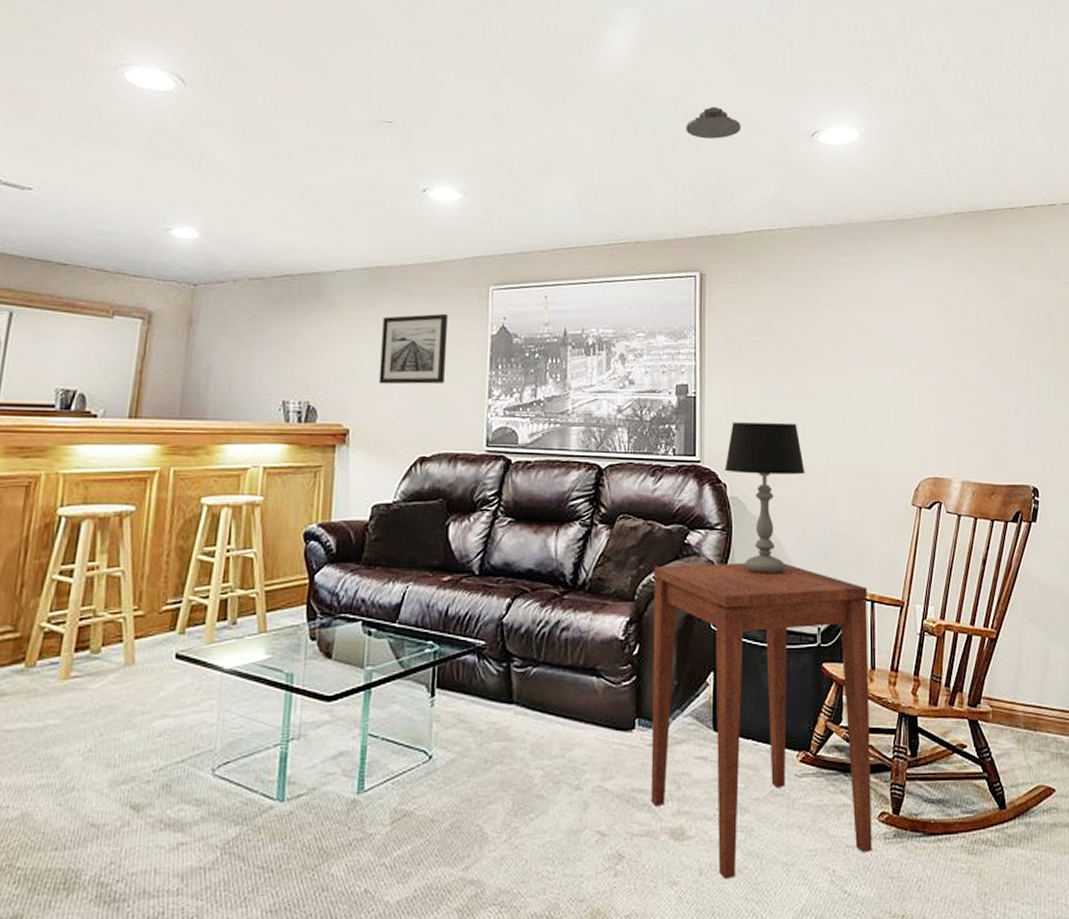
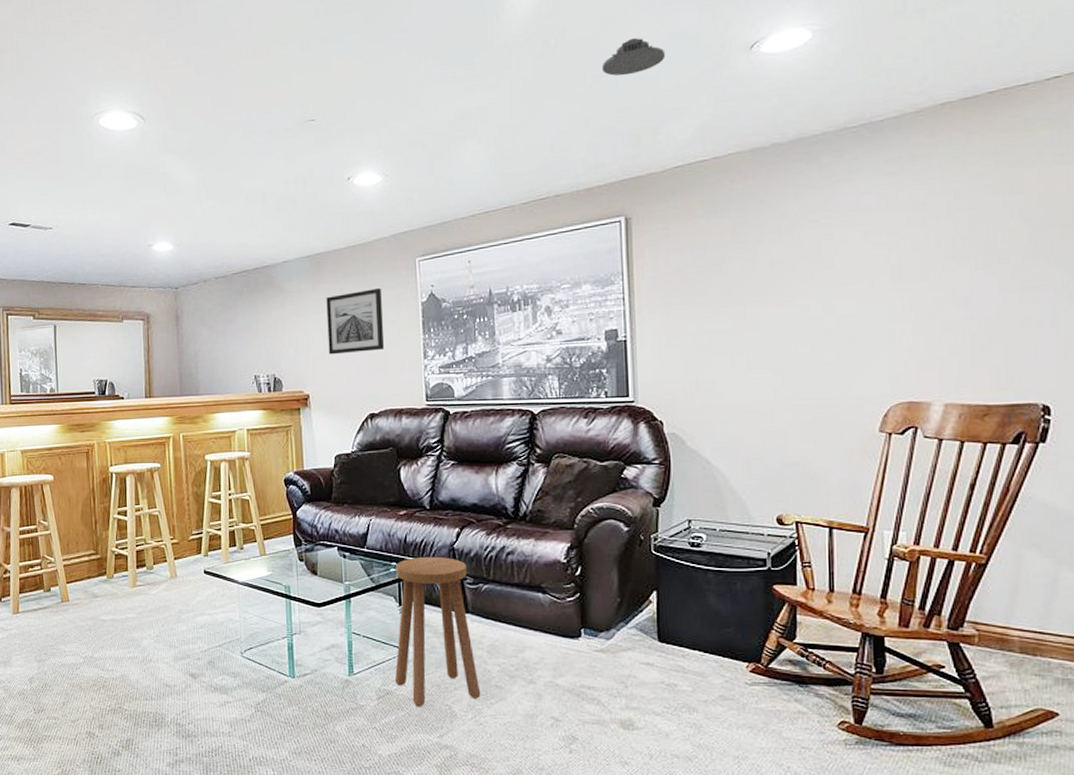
stool: none [415,633,519,831] -> present [394,556,481,707]
side table: present [650,562,872,879] -> none [592,493,831,764]
table lamp: present [724,422,805,574] -> none [660,358,750,504]

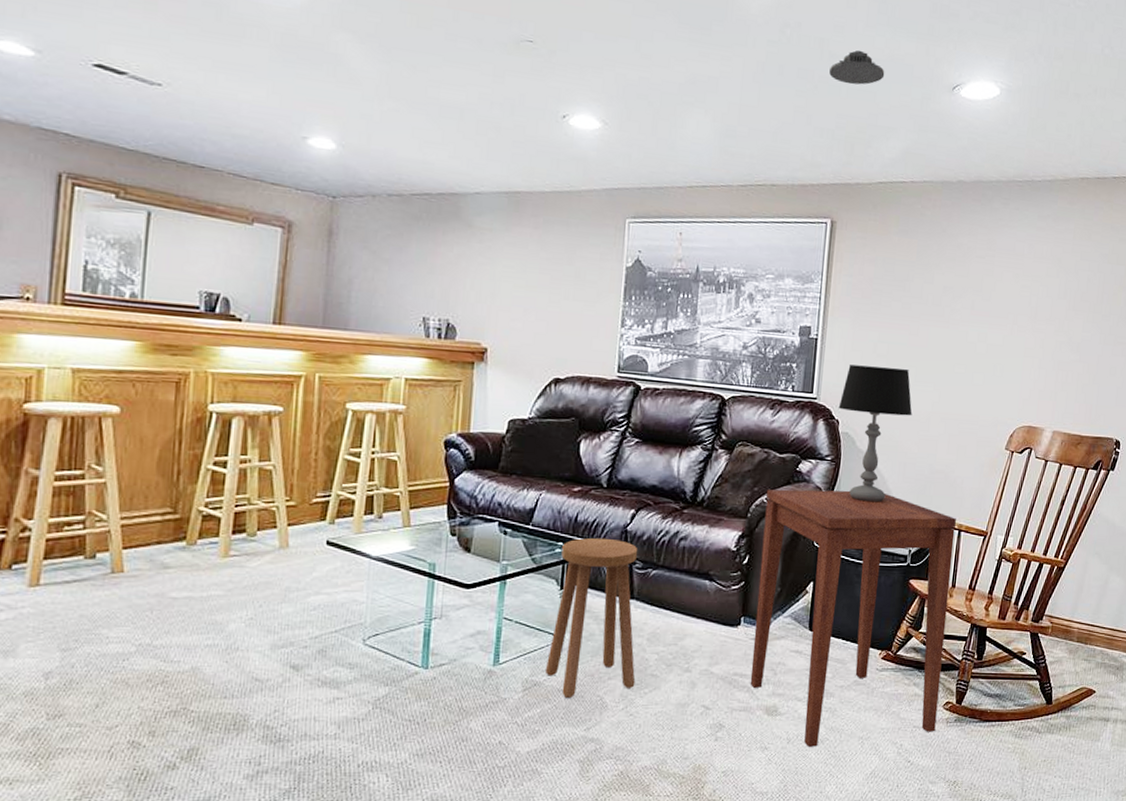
wall art: present [326,287,385,355] -> none [516,241,584,311]
side table: none [592,493,831,764] -> present [750,489,956,747]
table lamp: none [660,358,750,504] -> present [838,364,912,503]

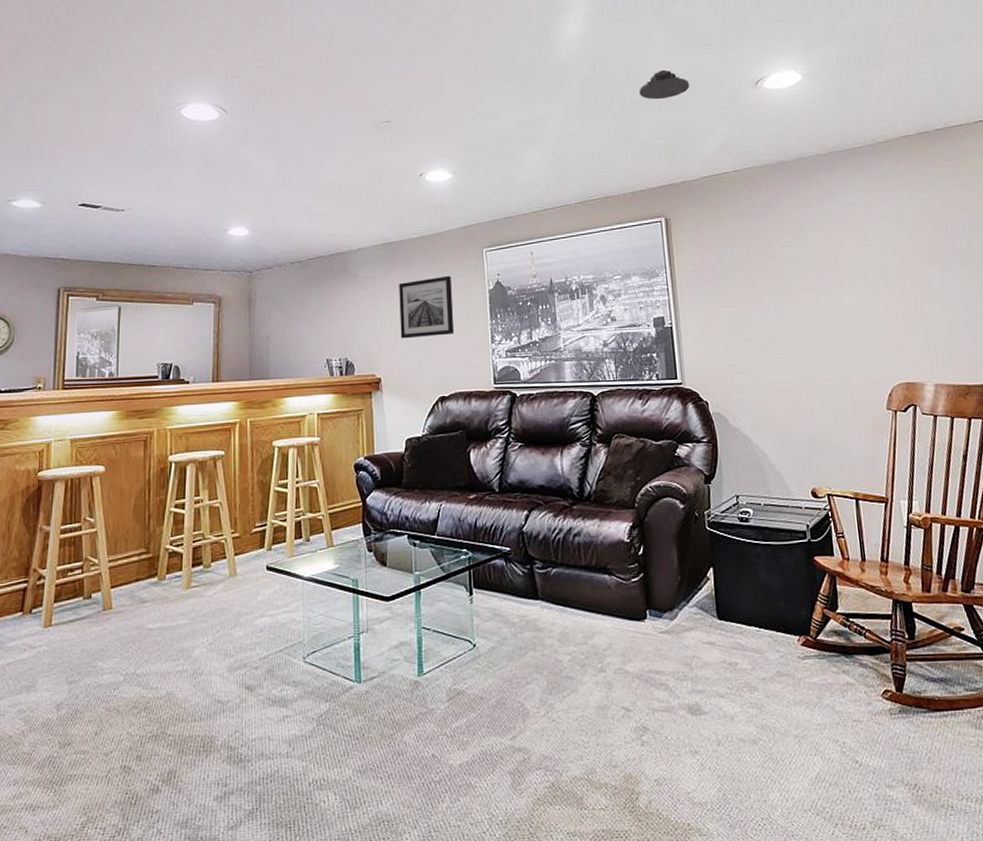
wall art: none [516,241,584,311] -> present [399,275,455,339]
stool: present [545,537,638,699] -> none [465,541,553,707]
side table: present [750,489,956,747] -> none [650,469,879,749]
table lamp: present [838,364,912,503] -> none [704,344,781,480]

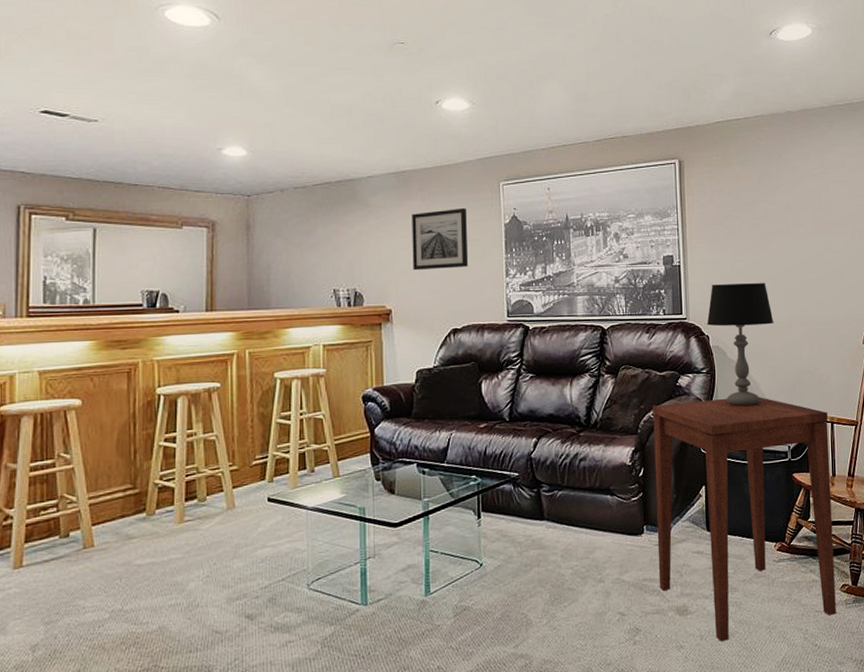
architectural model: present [639,69,690,100] -> none [660,12,709,42]
side table: none [650,469,879,749] -> present [653,397,836,641]
table lamp: none [704,344,781,480] -> present [706,283,774,407]

